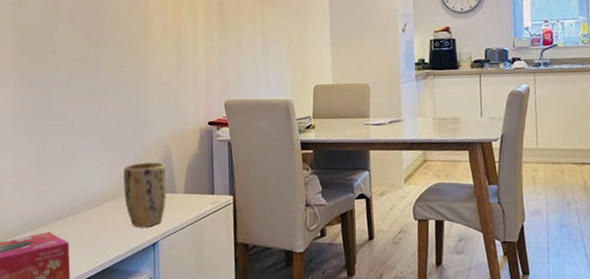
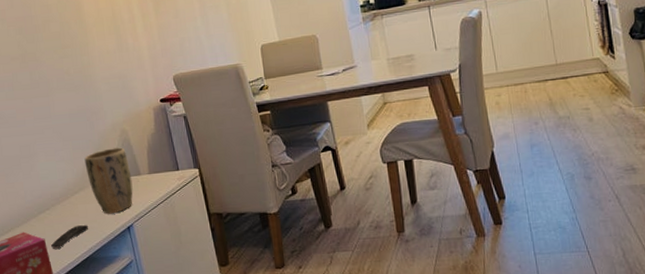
remote control: none [74,234,114,255] -> present [51,225,88,250]

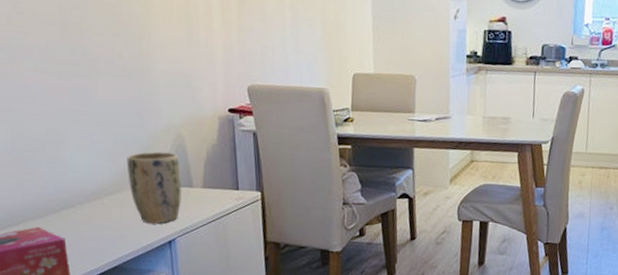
remote control: present [51,225,88,250] -> none [72,230,121,253]

